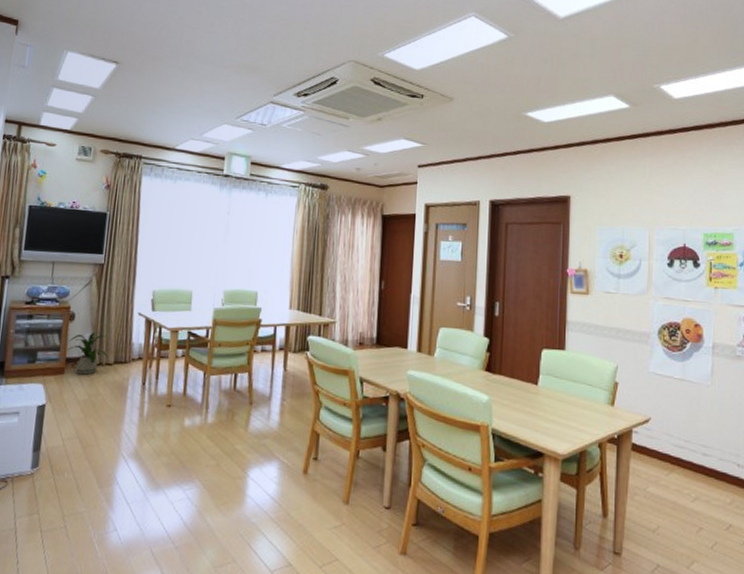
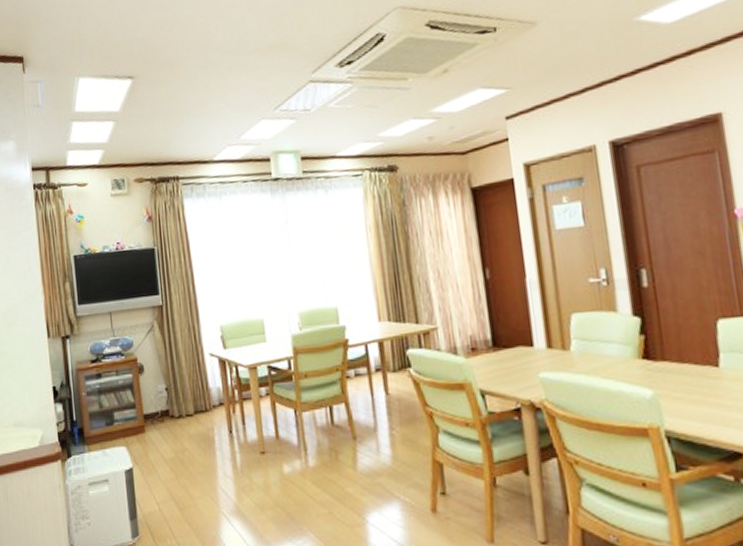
house plant: present [67,331,109,375] -> none [143,380,187,431]

